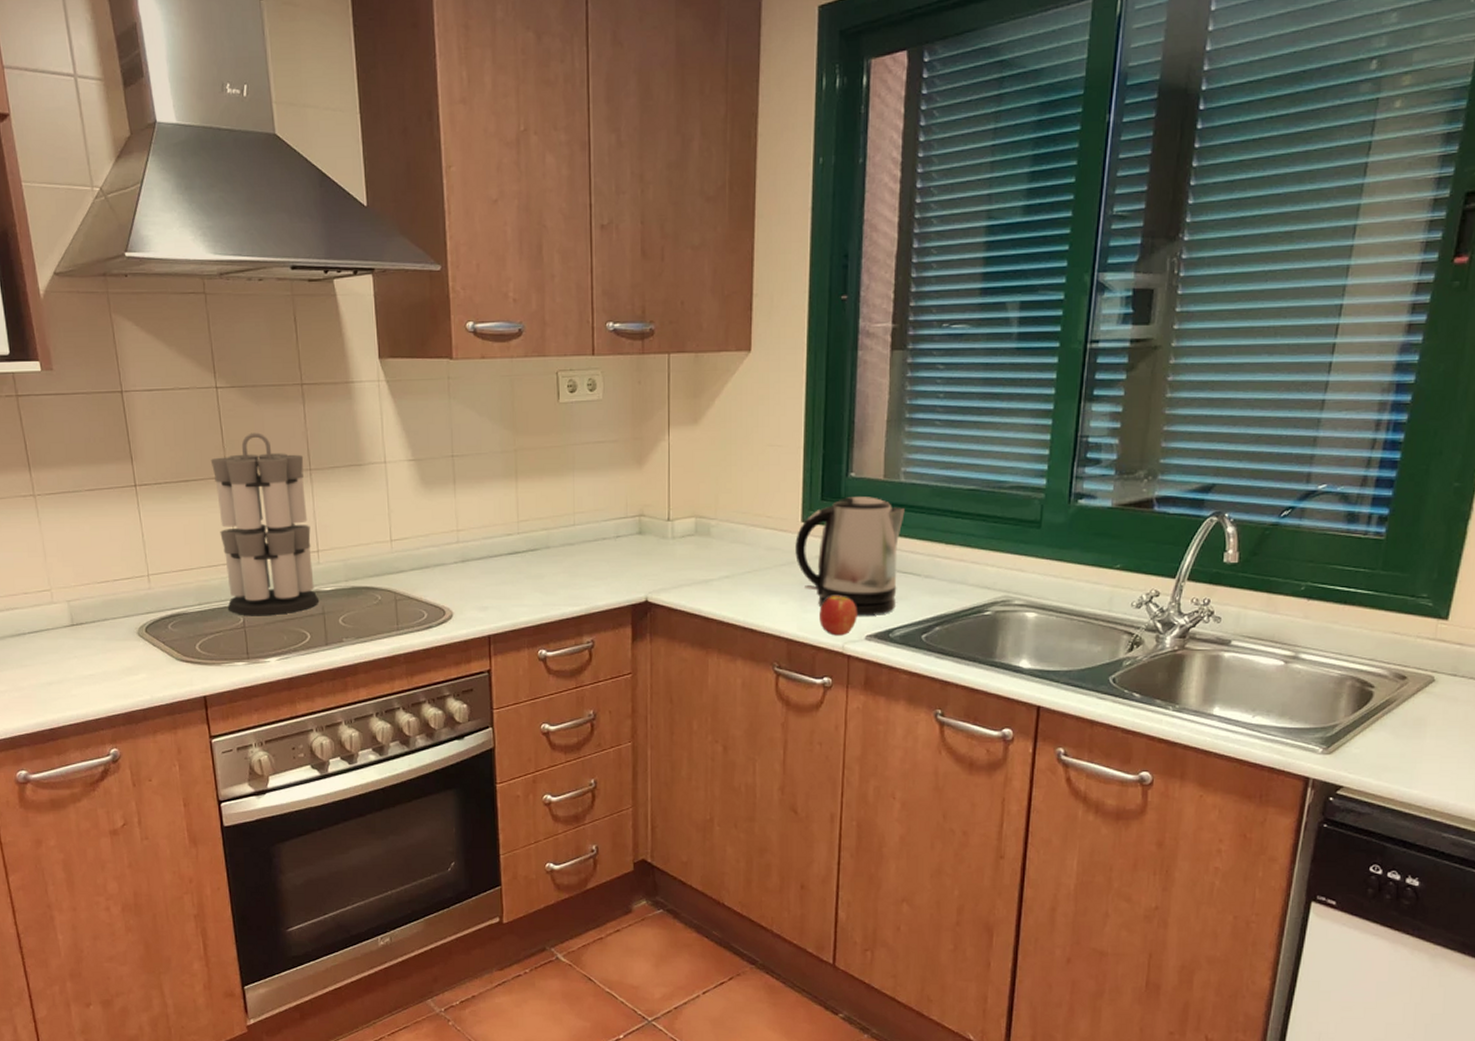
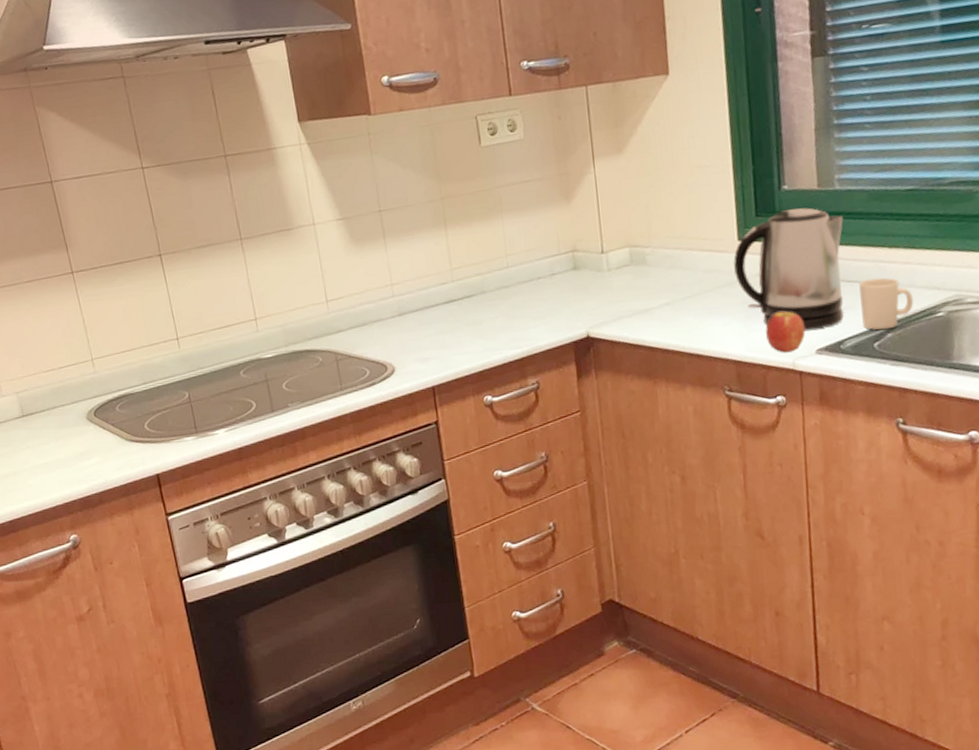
spice rack: present [210,432,320,615] -> none [143,208,262,390]
mug: none [913,572,964,623] -> present [859,277,914,330]

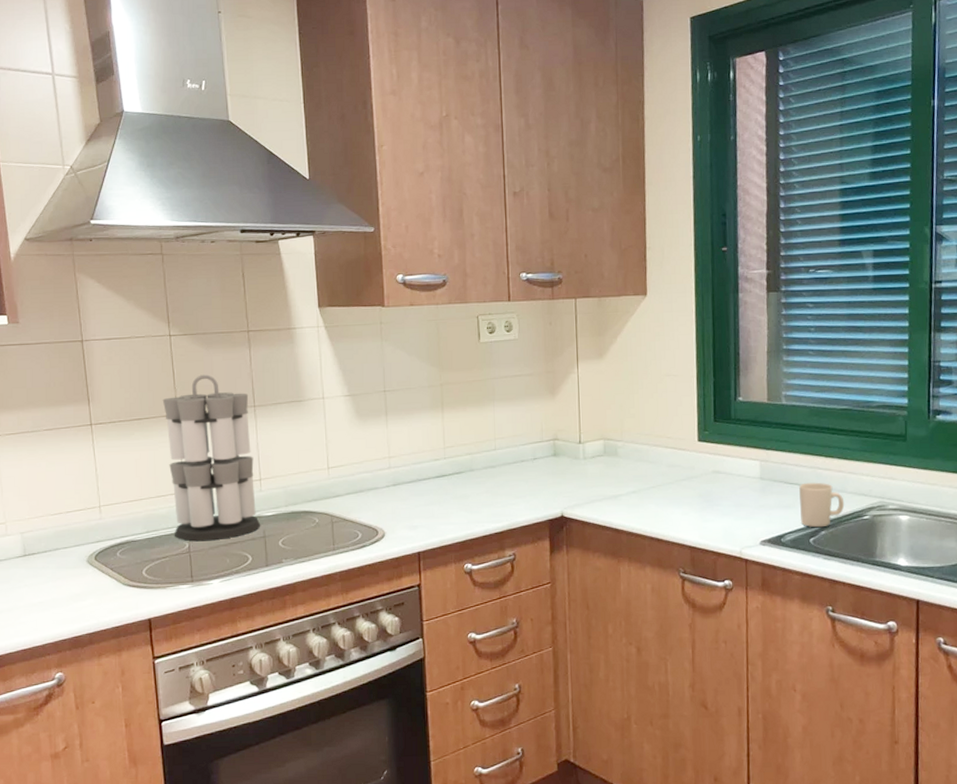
spice rack: none [143,208,262,390] -> present [162,374,261,541]
kettle: present [733,208,844,329] -> none [693,418,788,522]
fruit: present [766,311,806,353] -> none [718,506,752,542]

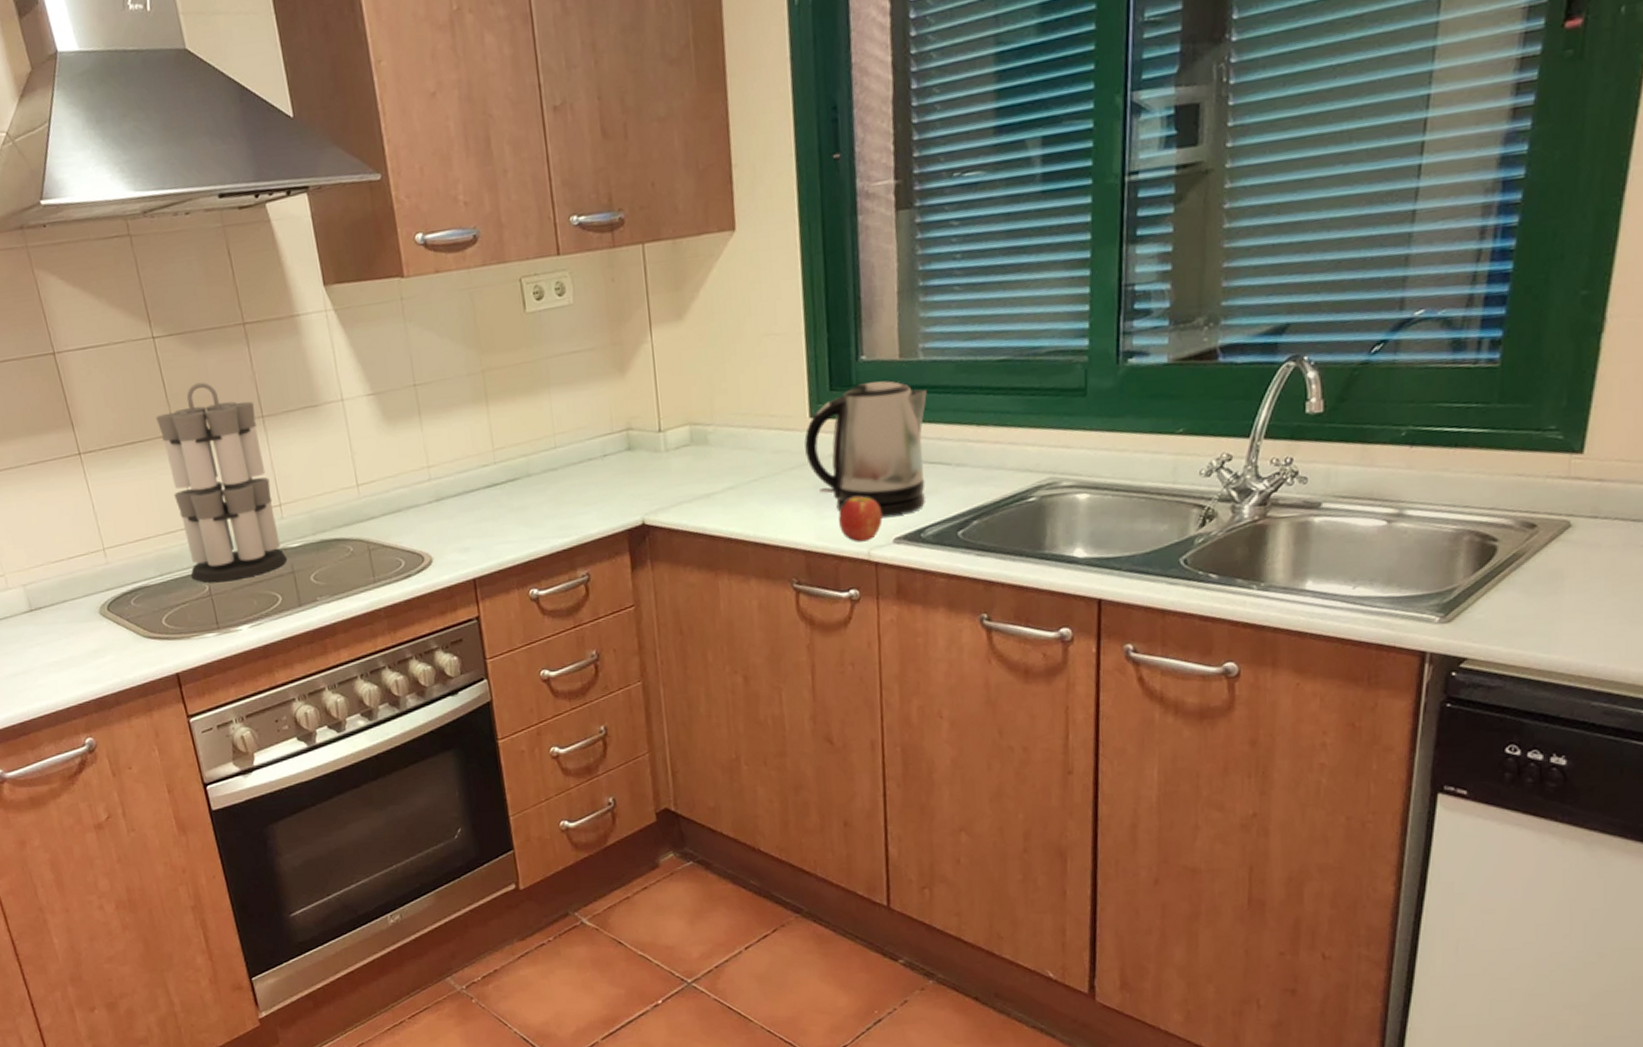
kettle: none [693,418,788,522] -> present [804,381,927,516]
fruit: none [718,506,752,542] -> present [839,496,883,542]
mug: present [799,482,845,528] -> none [943,458,1004,517]

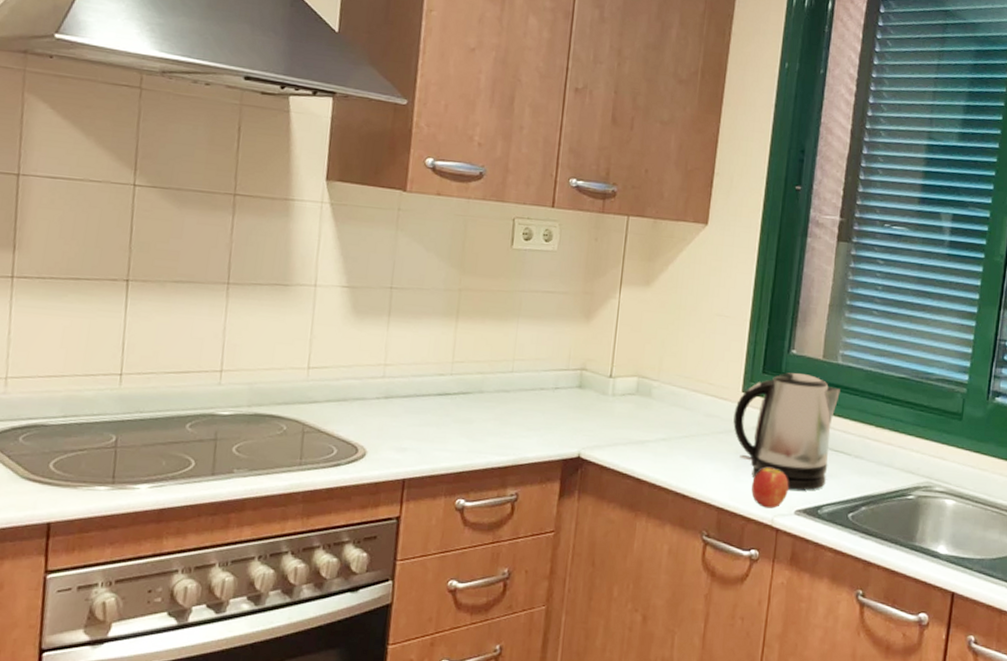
spice rack: present [155,382,288,583] -> none [98,237,223,437]

